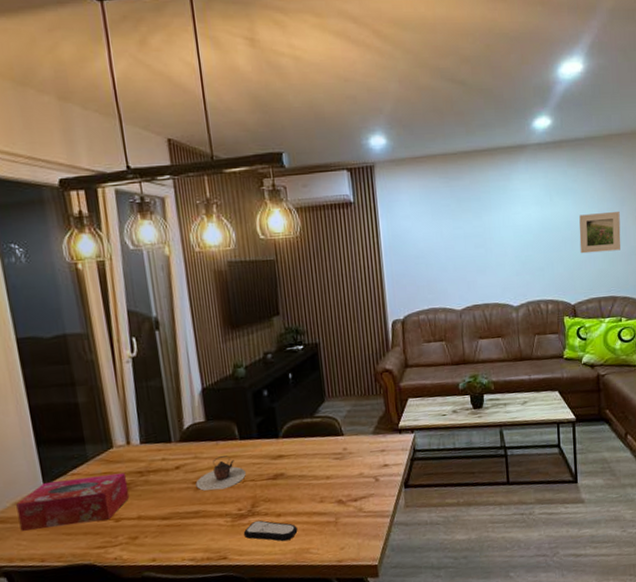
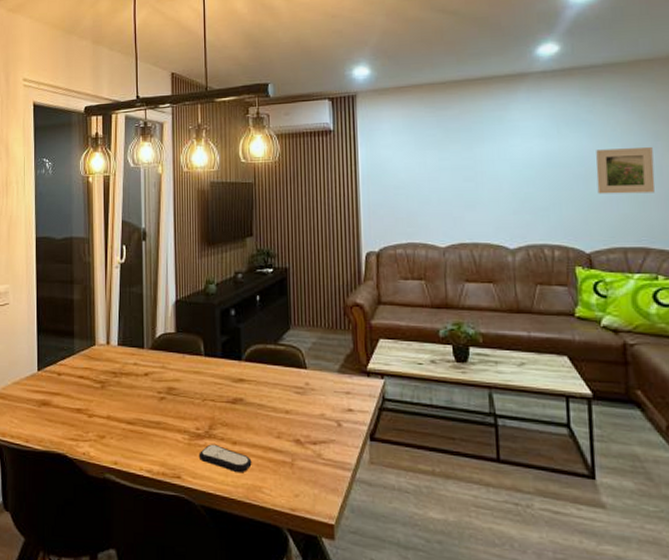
tissue box: present [16,472,130,531] -> none [15,369,103,414]
teapot: present [195,456,246,491] -> none [160,370,207,404]

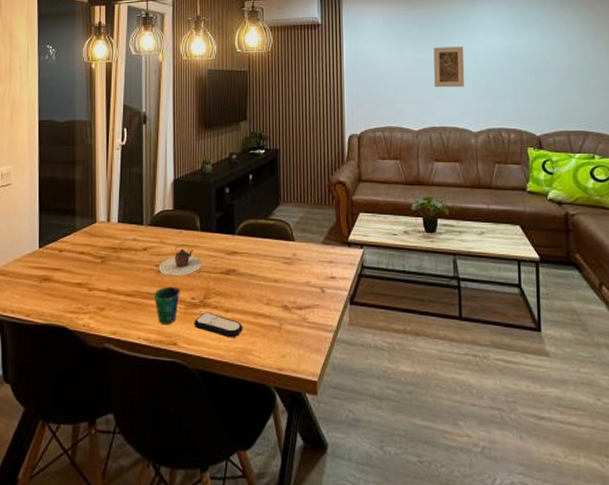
cup: none [156,414,184,456] -> present [153,286,180,324]
teapot: none [160,370,207,404] -> present [158,244,202,276]
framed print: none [461,152,499,199] -> present [433,46,465,88]
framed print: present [596,146,656,194] -> none [546,44,594,85]

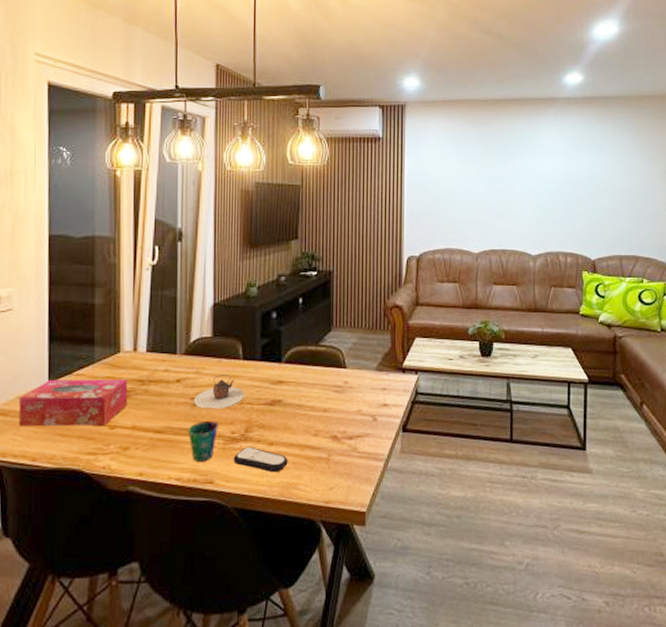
tissue box: none [16,246,103,288] -> present [19,379,128,427]
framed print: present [433,46,465,88] -> none [495,167,527,210]

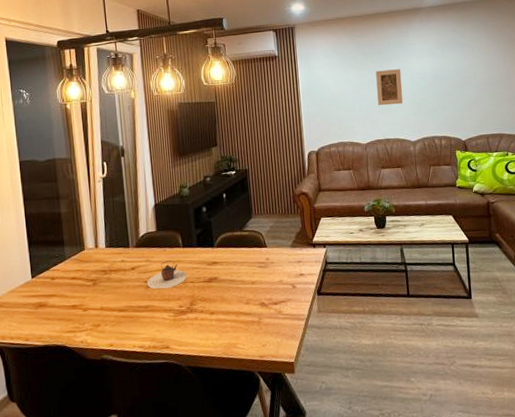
tissue box: present [19,379,128,427] -> none [10,270,95,314]
cup: present [187,420,218,462] -> none [144,298,169,332]
remote control: present [233,446,288,473] -> none [183,316,227,336]
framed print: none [495,167,527,210] -> present [375,69,403,106]

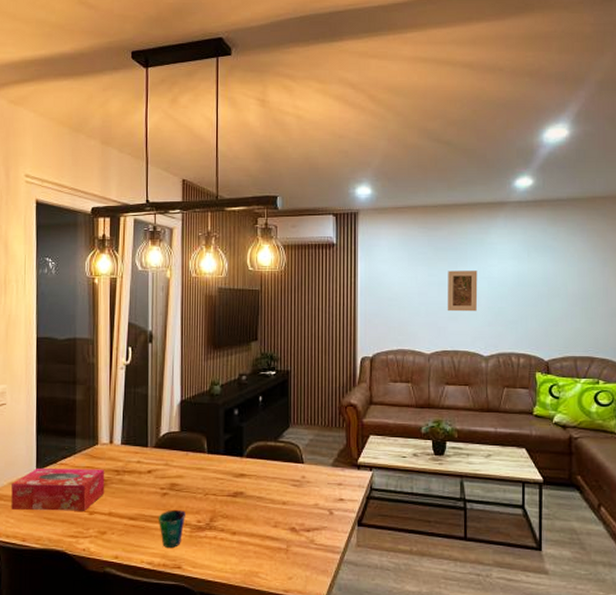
tissue box: none [10,270,95,314] -> present [11,469,105,511]
cup: none [144,298,169,332] -> present [158,509,185,548]
teapot: present [147,260,187,289] -> none [163,467,209,499]

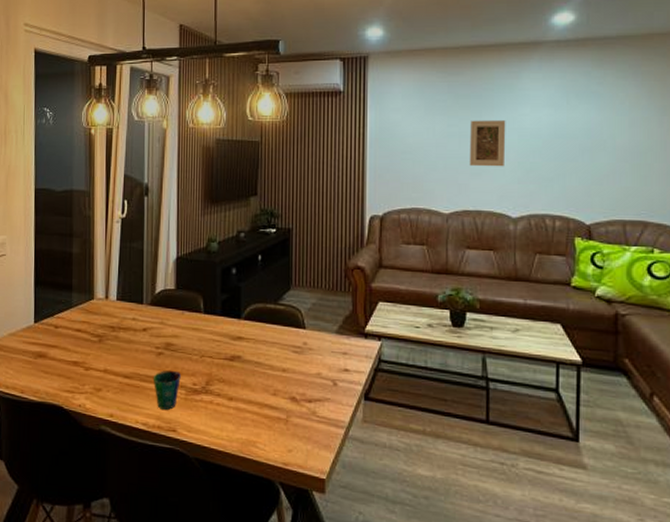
tissue box: present [11,469,105,511] -> none [10,321,101,367]

